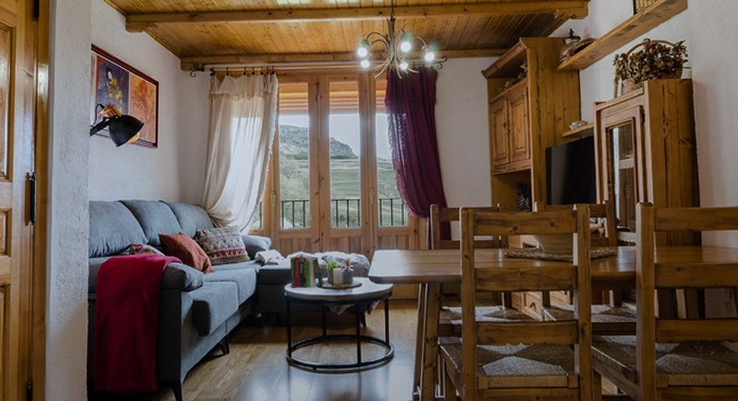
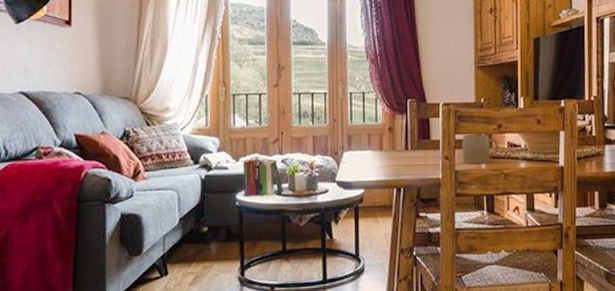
mug: none [480,235,515,263] -> present [462,134,499,165]

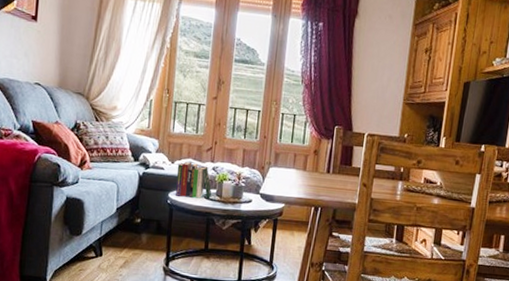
mug: present [462,134,499,165] -> none [380,165,416,196]

